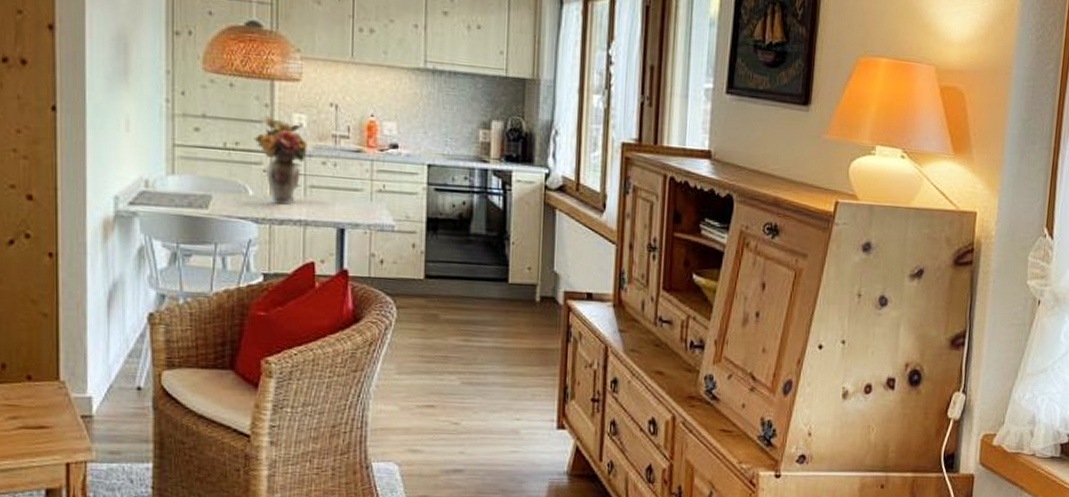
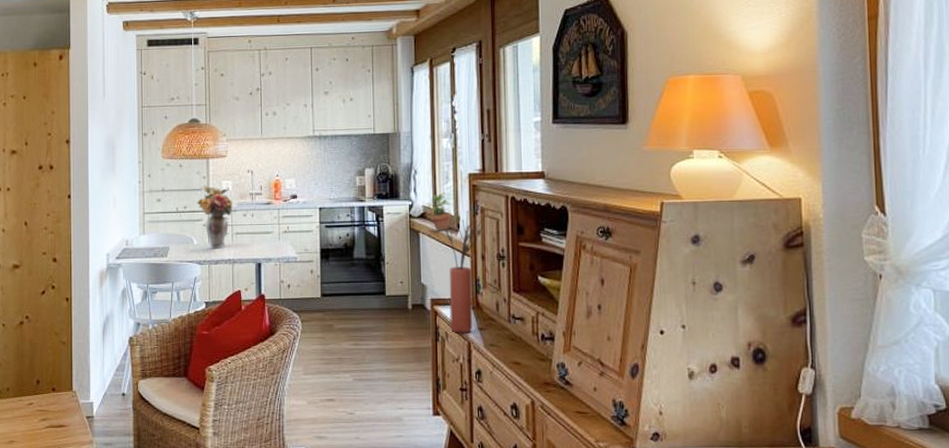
potted plant: none [561,162,598,210] -> present [422,192,452,231]
vase: none [585,188,638,335] -> present [444,211,486,333]

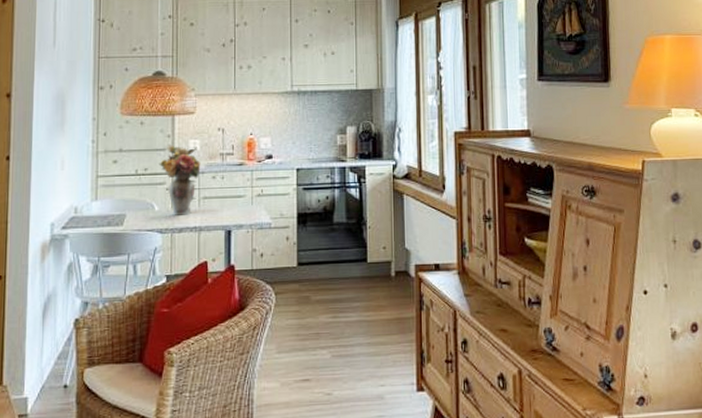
potted plant: present [422,192,452,231] -> none [406,151,437,193]
vase: present [444,211,486,333] -> none [429,171,472,301]

